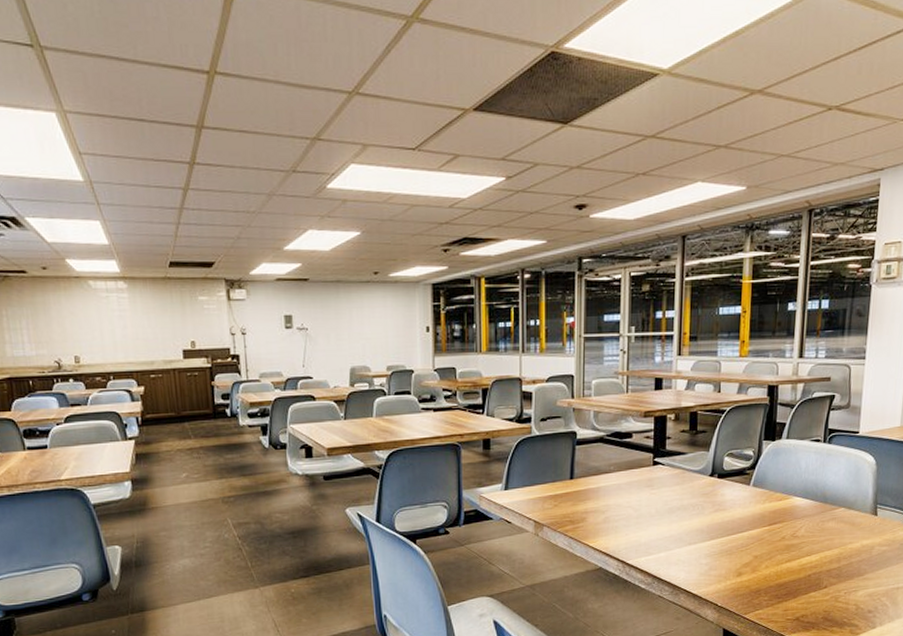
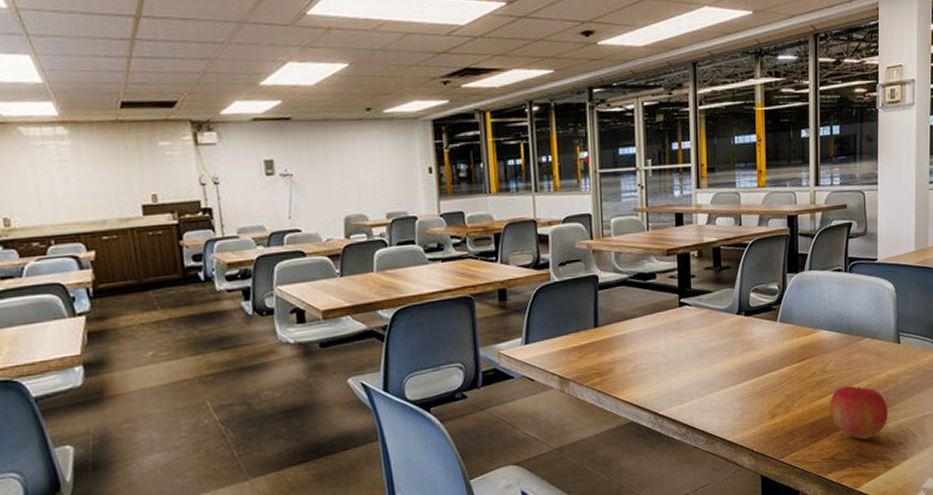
apple: none [798,552,859,605] -> present [830,385,888,440]

